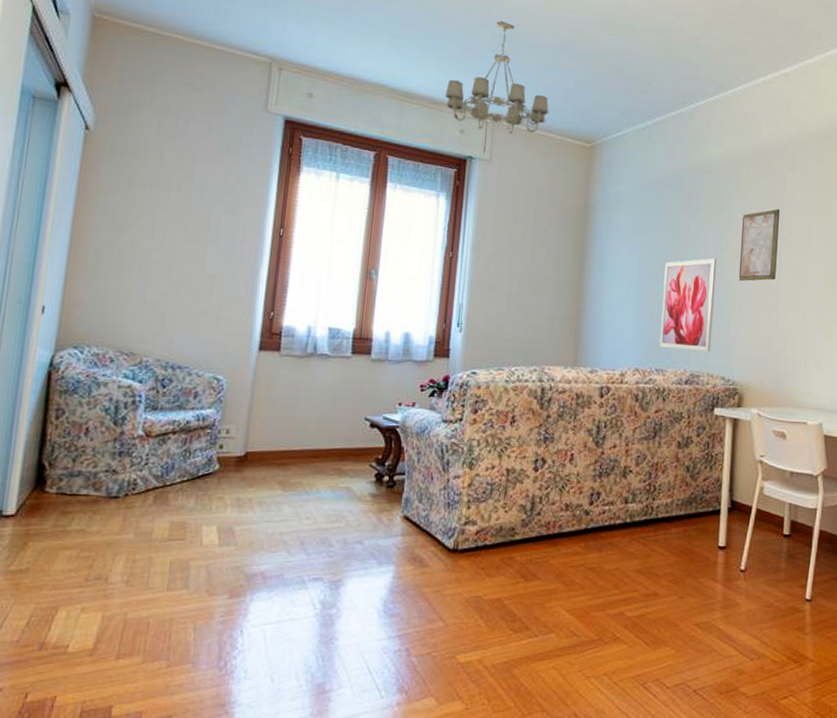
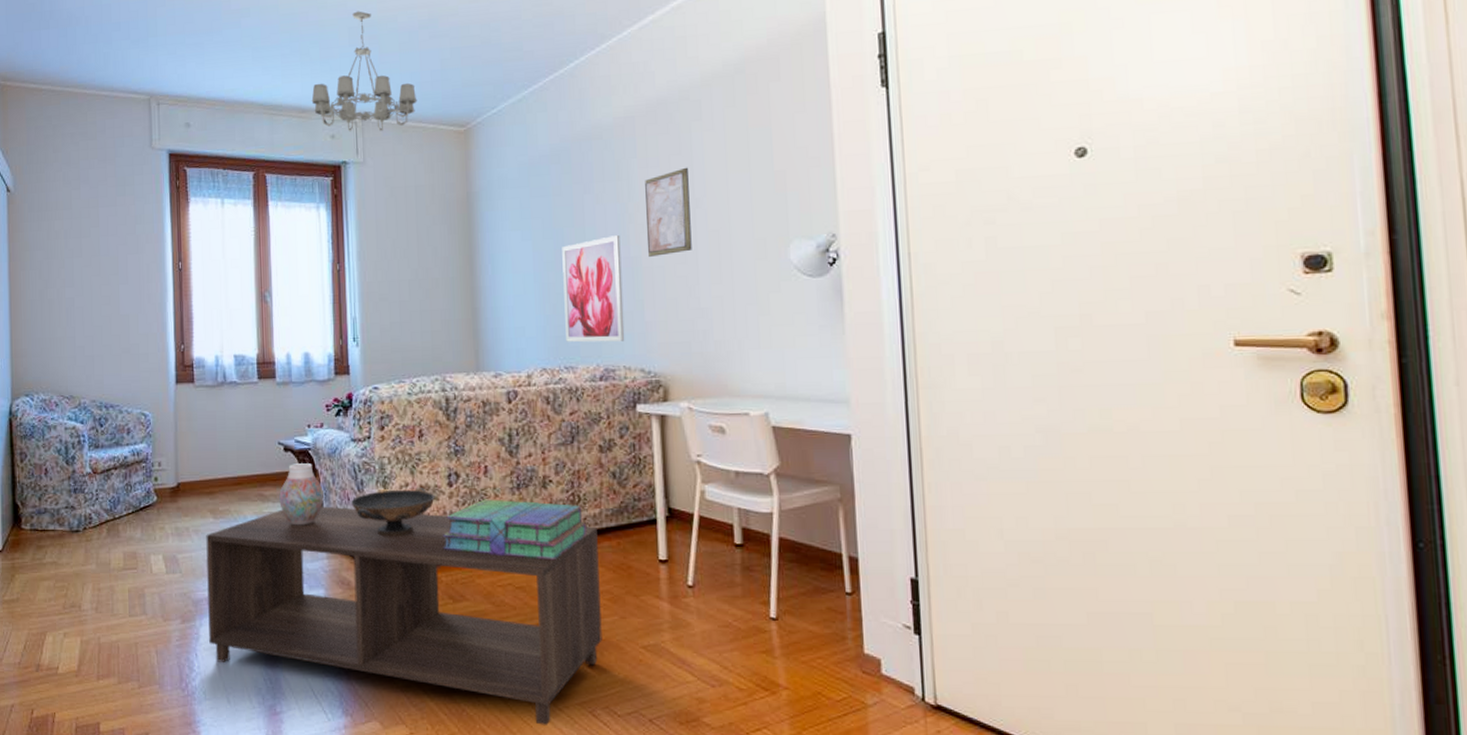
coffee table: none [259,483,668,698] -> present [206,506,602,725]
vase: none [358,440,407,502] -> present [279,463,324,526]
decorative bowl: none [434,471,520,516] -> present [351,488,435,536]
stack of books: none [522,484,658,544] -> present [443,499,586,561]

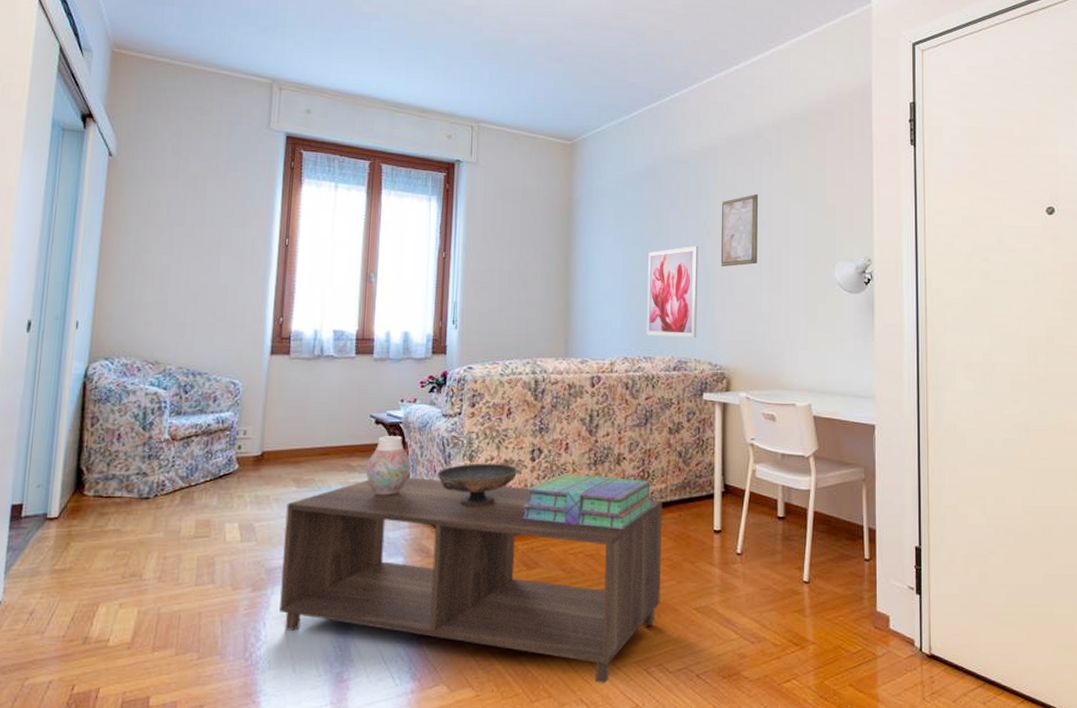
chandelier: present [311,11,417,132] -> none [432,29,531,137]

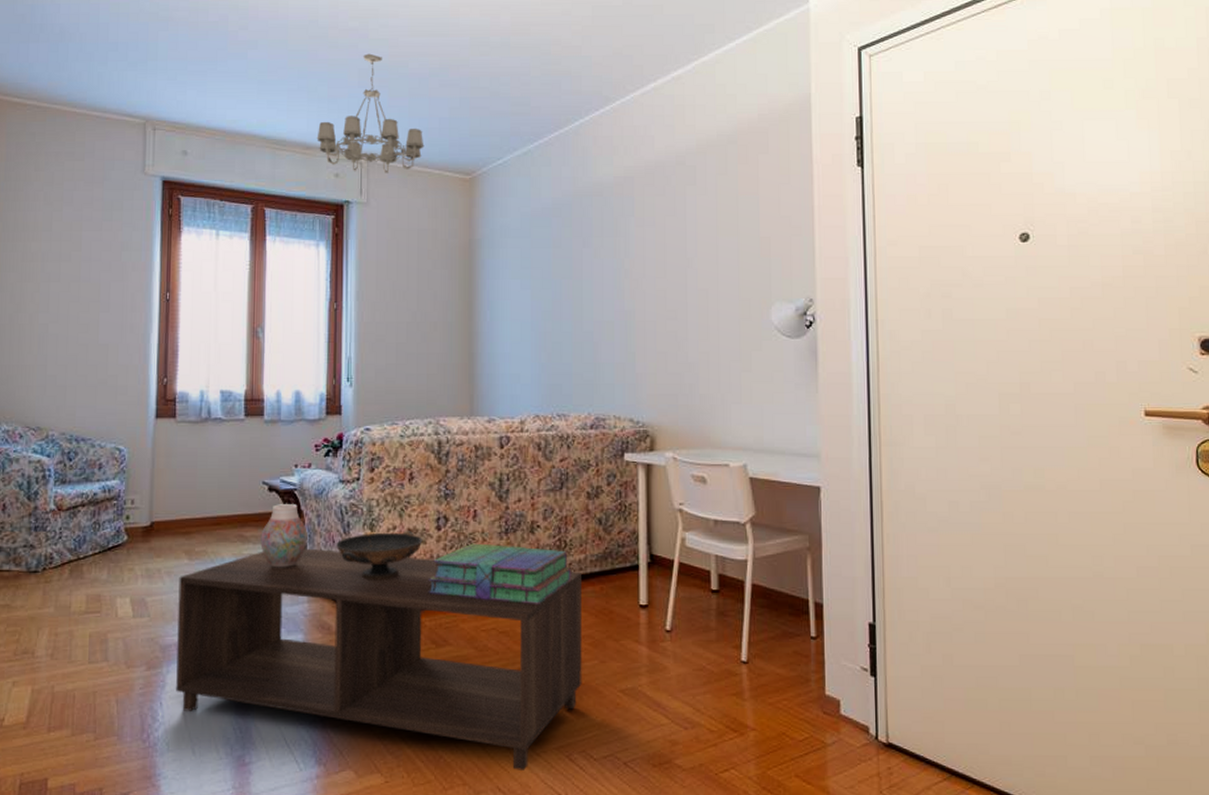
chandelier: none [432,29,531,137] -> present [317,53,424,173]
wall art: present [647,246,699,337] -> none [559,289,616,391]
wall art: present [720,194,758,267] -> none [640,228,682,311]

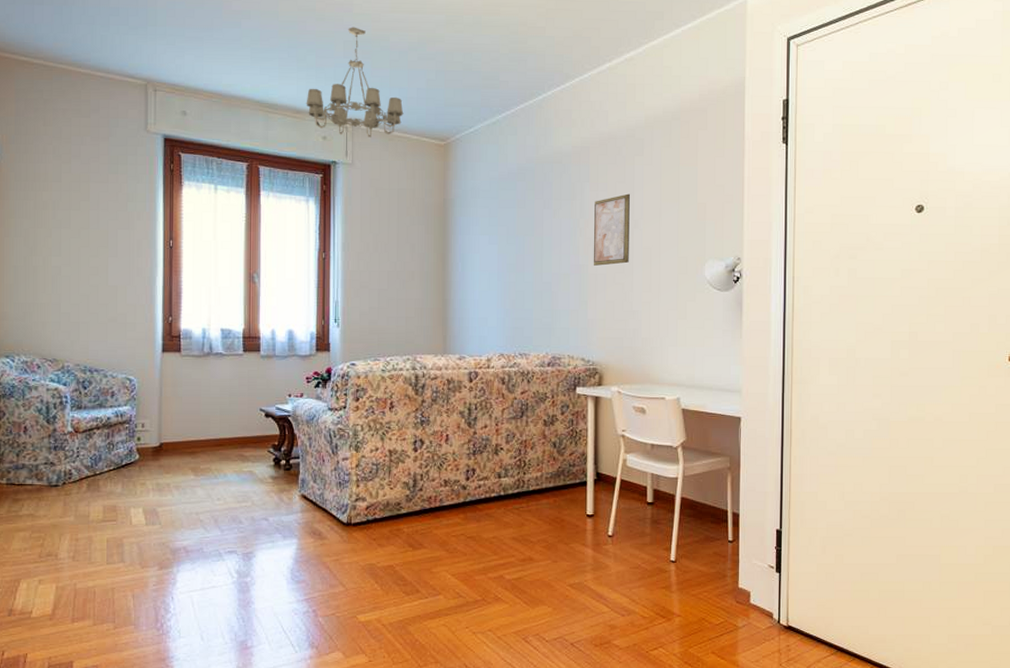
coffee table: present [176,548,582,770] -> none [186,466,538,650]
vase: present [260,504,308,568] -> none [259,428,300,483]
decorative bowl: present [336,531,423,579] -> none [326,452,402,493]
stack of books: present [429,543,571,605] -> none [407,463,529,515]
wall art: none [640,228,682,311] -> present [593,193,630,266]

